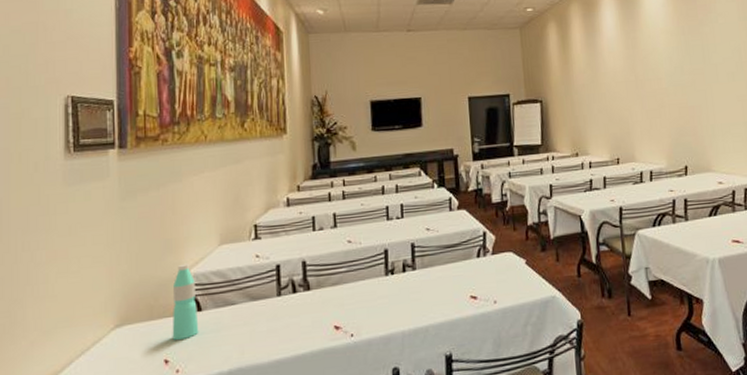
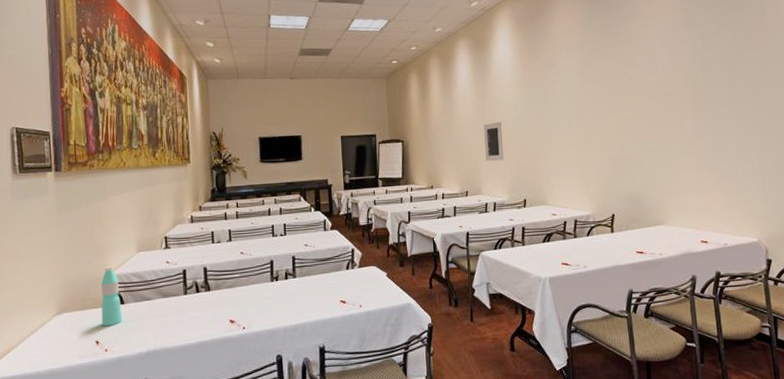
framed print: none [635,76,659,123] -> present [483,121,504,162]

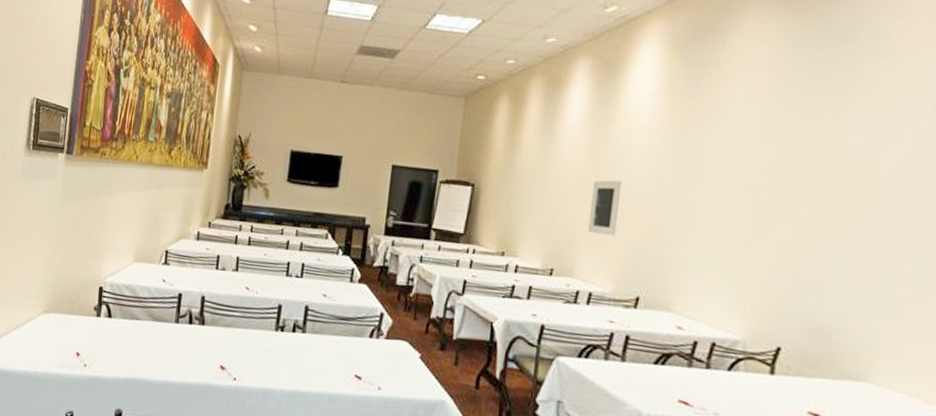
water bottle: present [100,266,123,327] -> none [85,271,110,339]

